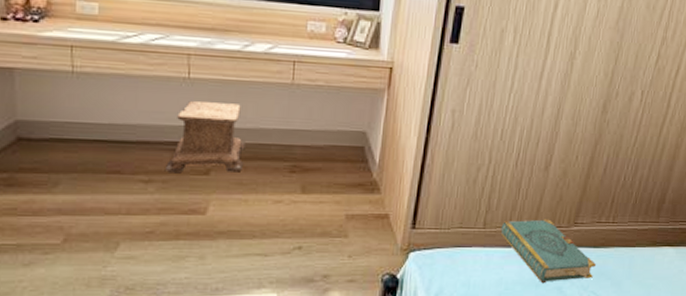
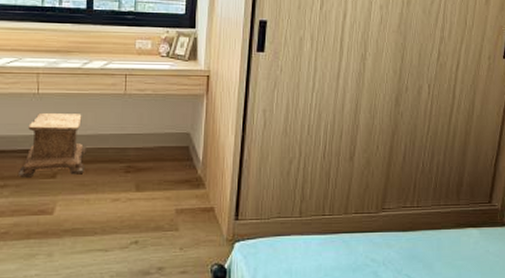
book: present [500,219,597,284] -> none [315,206,407,269]

